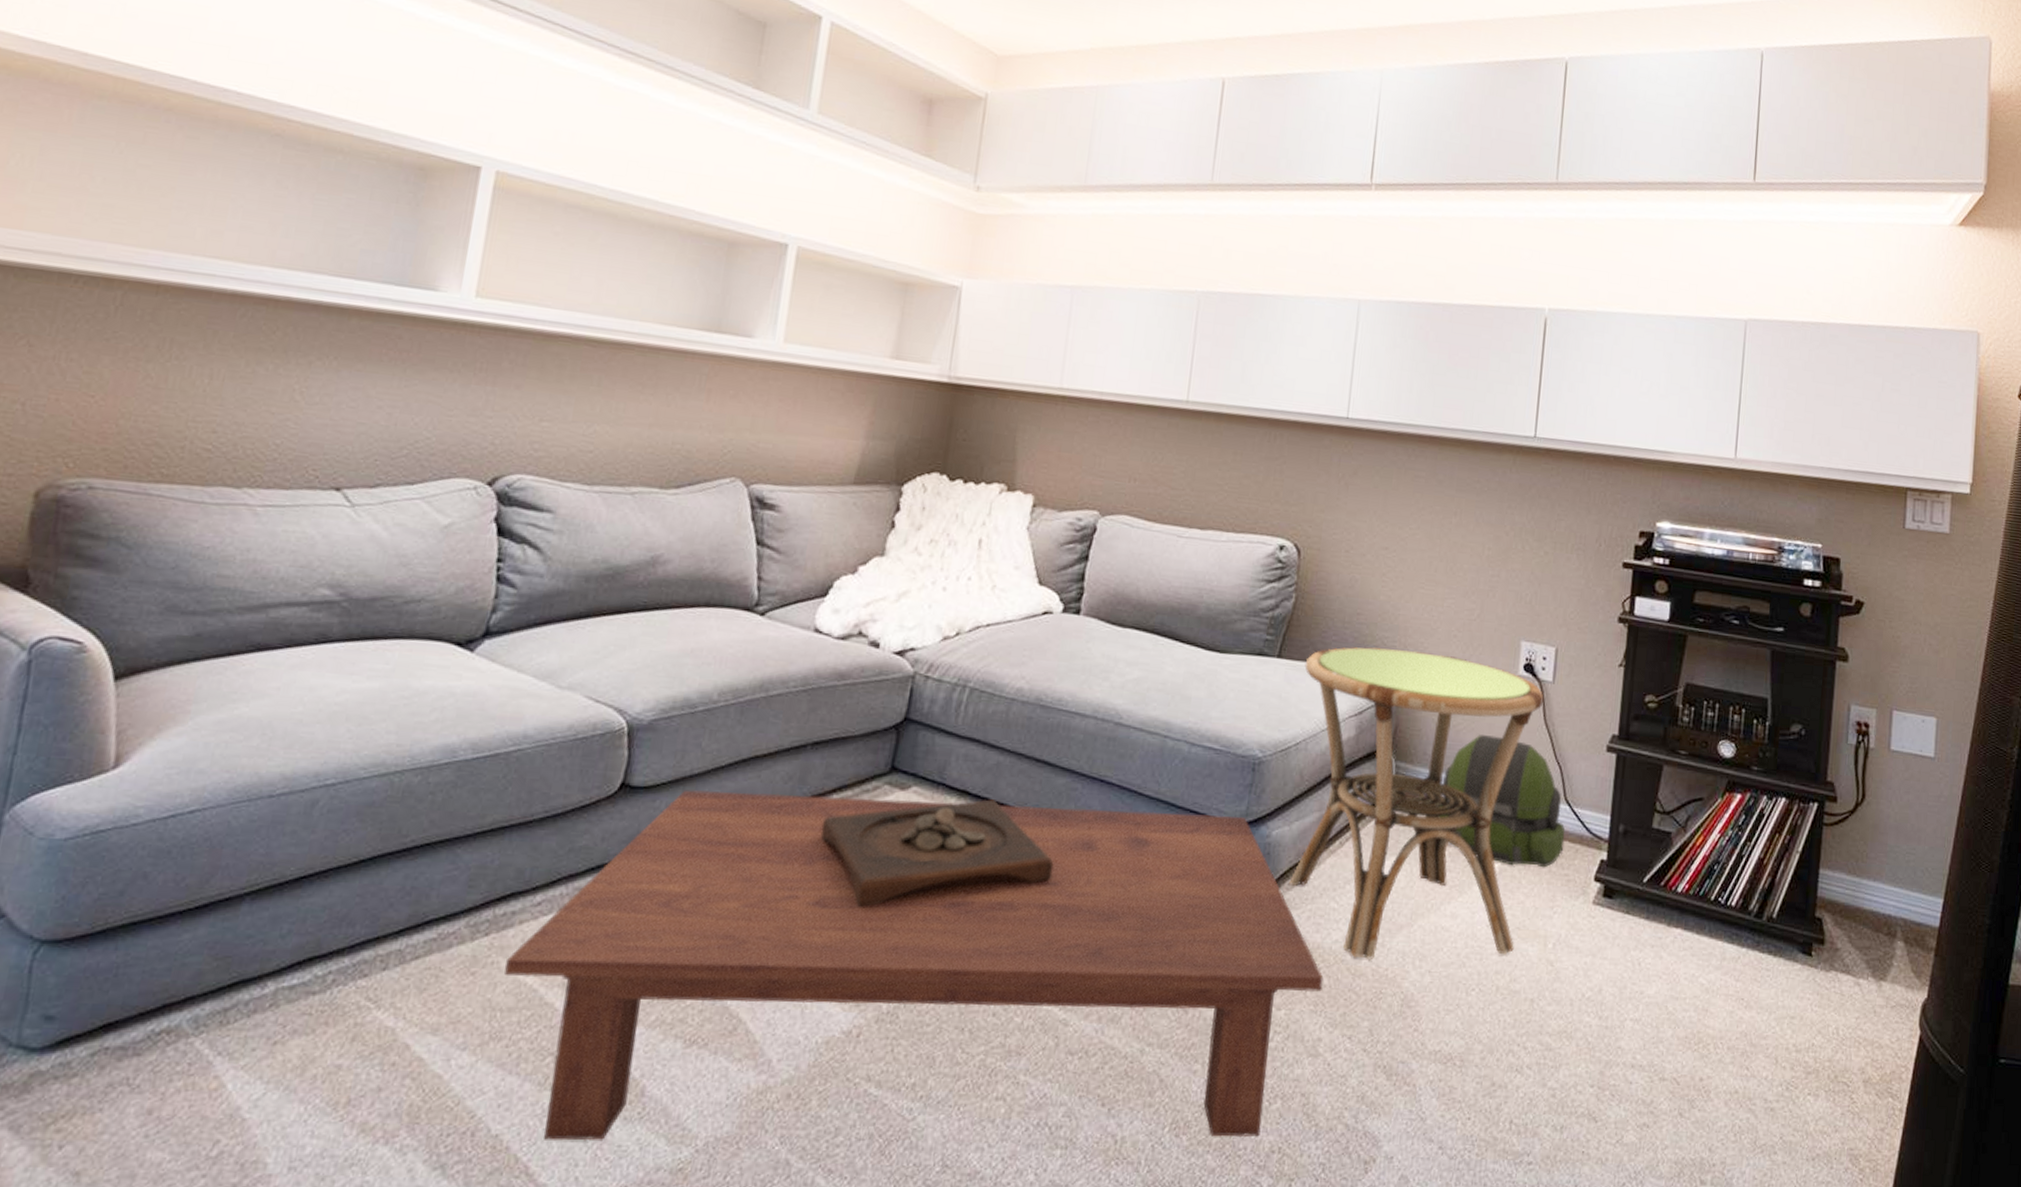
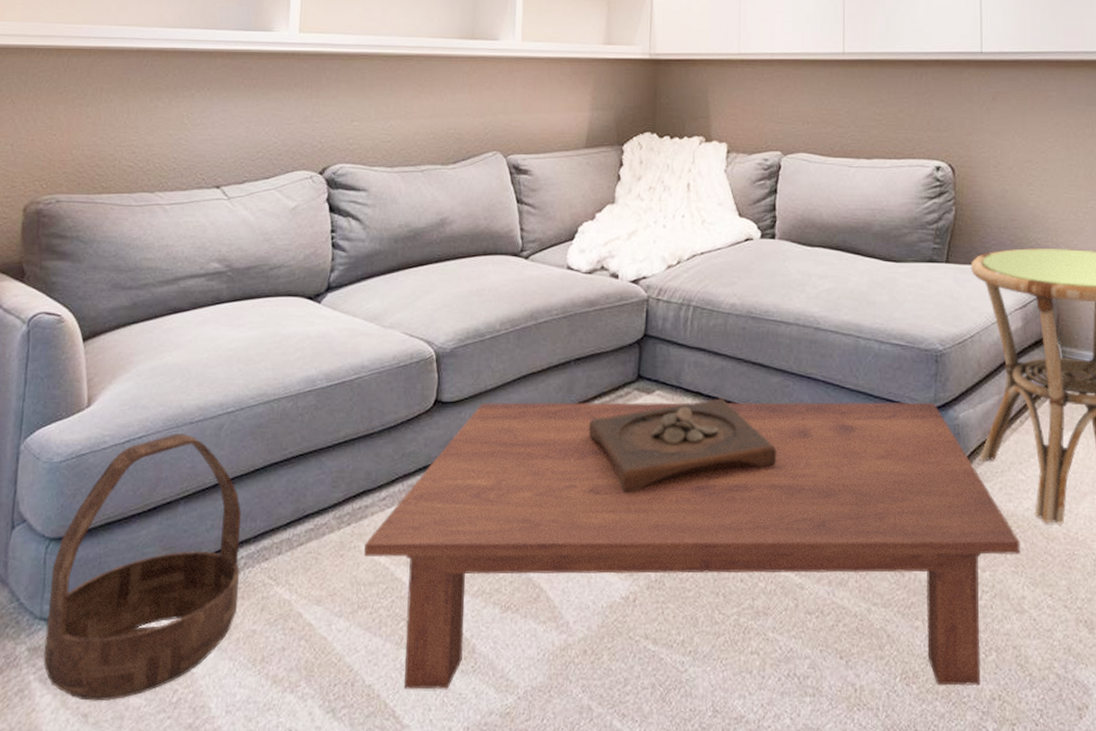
basket: none [17,809,334,1155] -> present [43,433,241,701]

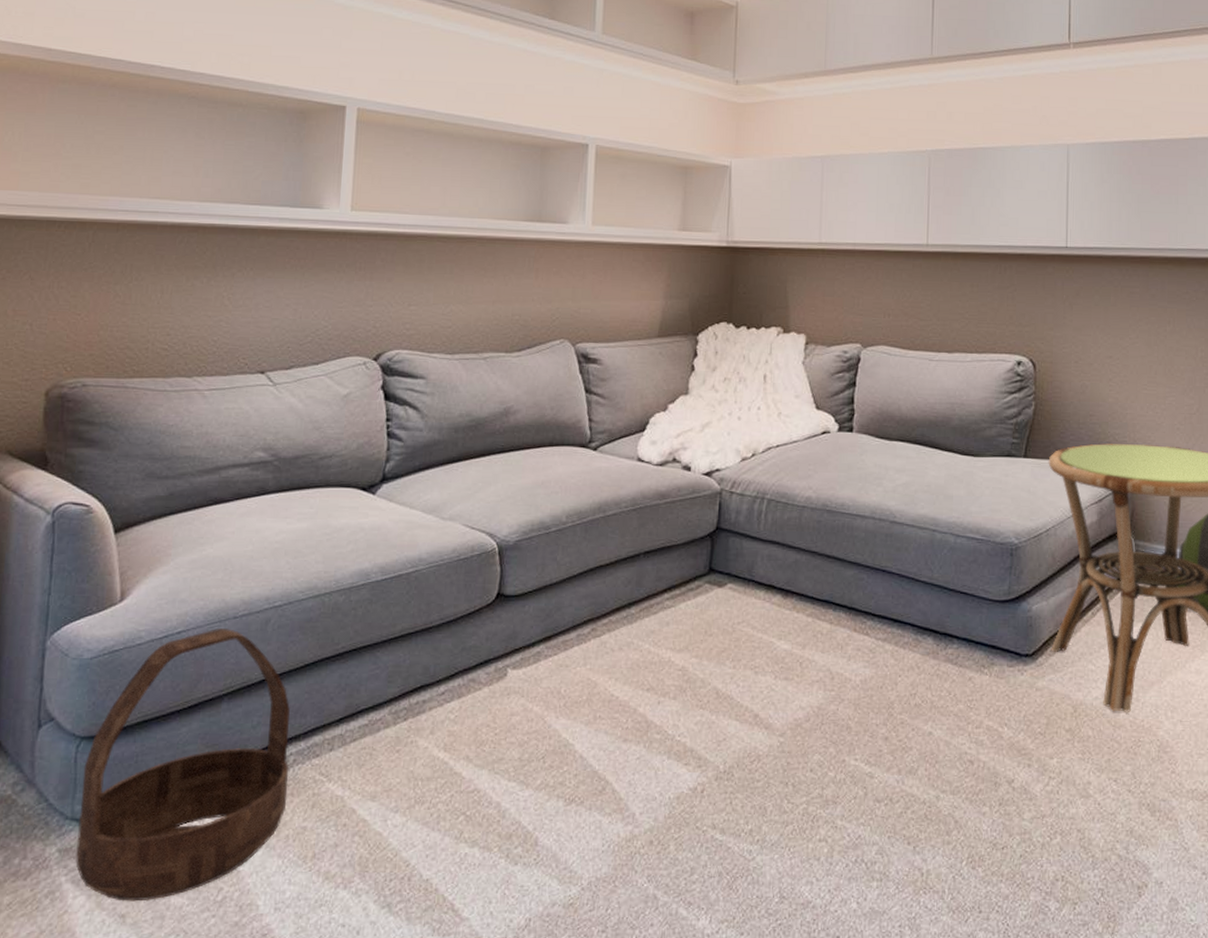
coffee table: present [364,402,1021,690] -> none [422,594,1088,883]
wooden tray: present [588,398,777,493] -> none [657,591,850,685]

